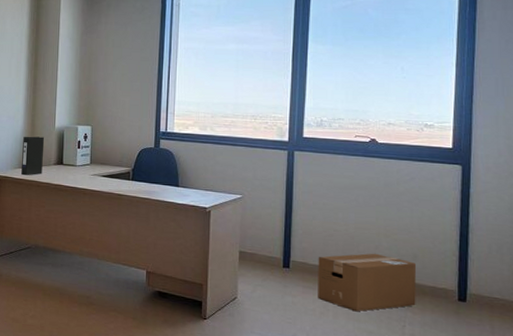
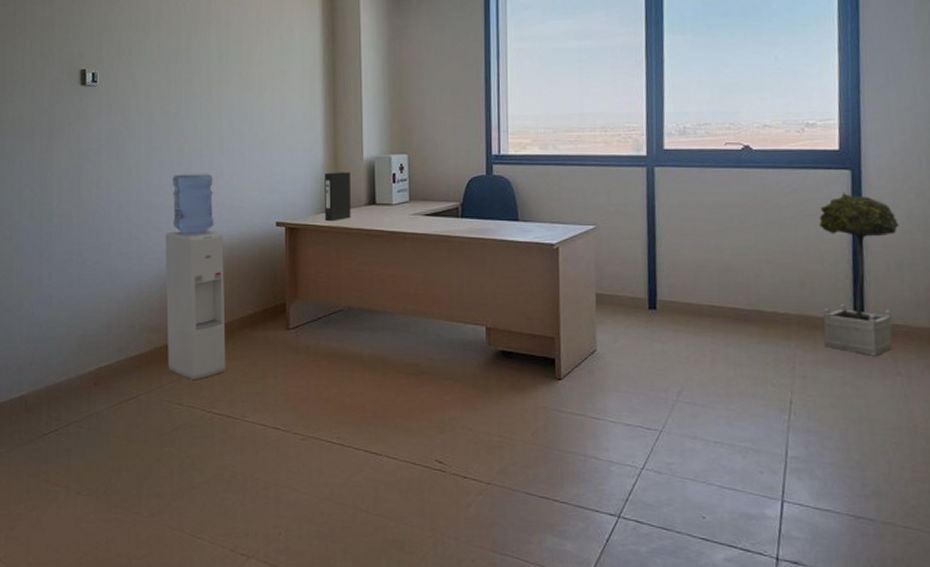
box: present [318,253,416,312] -> none [689,283,806,355]
potted tree: none [431,183,501,323] -> present [819,191,899,356]

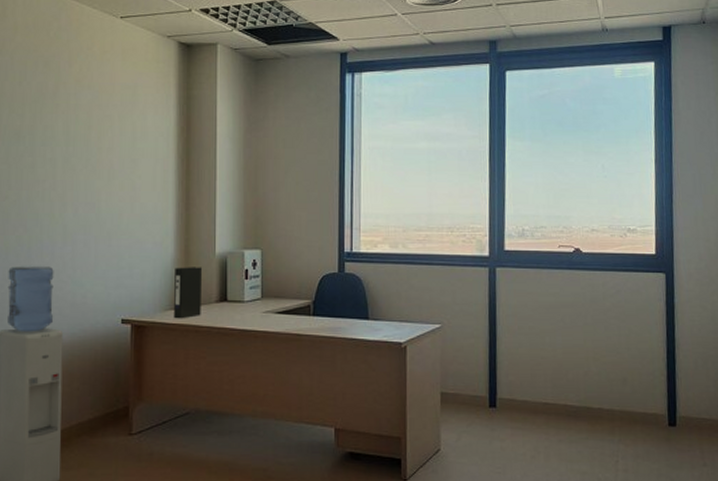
potted tree: present [819,191,899,356] -> none [639,293,705,448]

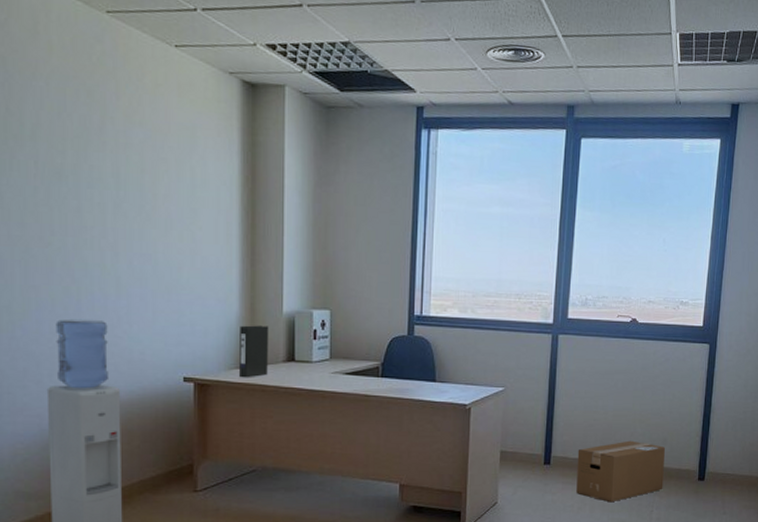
box: none [526,380,628,451] -> present [576,440,665,503]

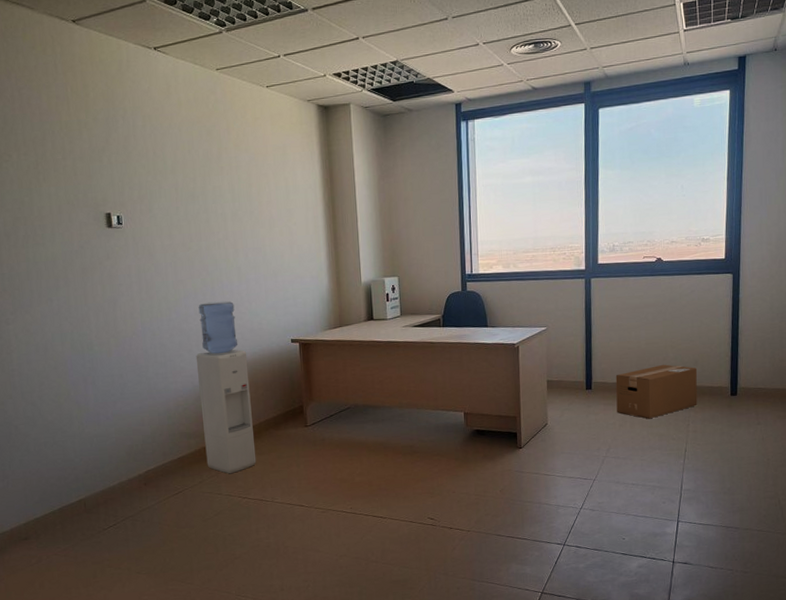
binder: present [239,325,269,378] -> none [330,294,354,337]

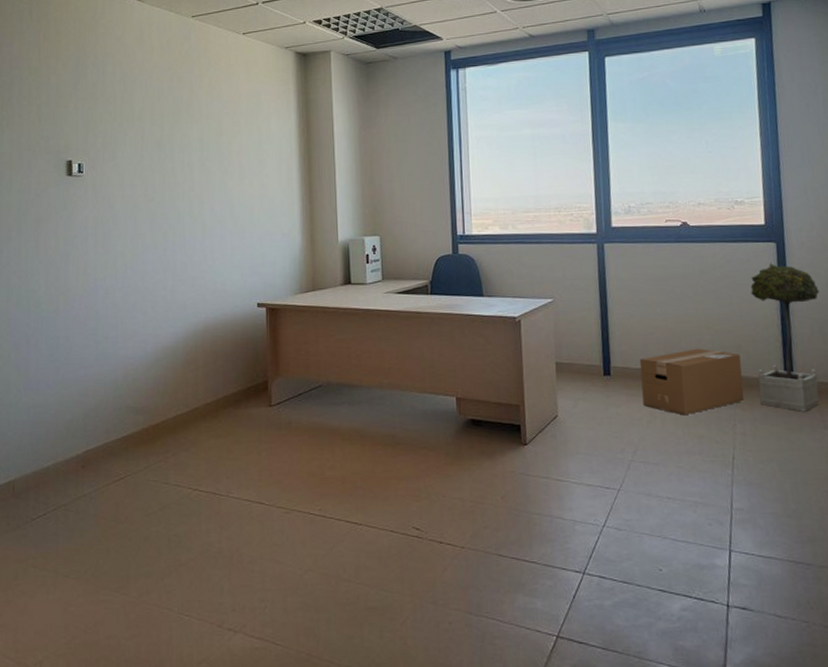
water cooler: present [195,300,257,474] -> none [150,257,211,460]
potted tree: none [709,291,764,412] -> present [750,262,820,412]

